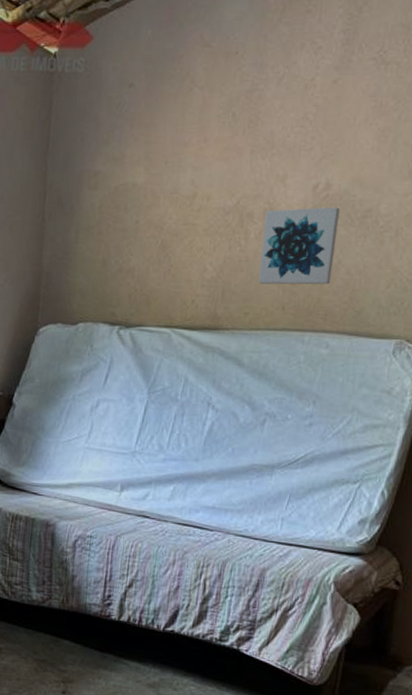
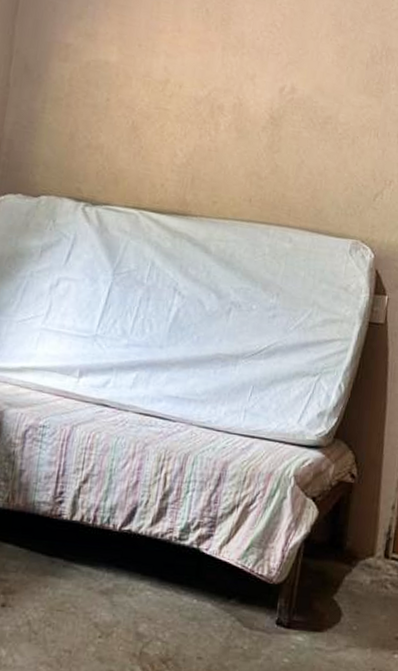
wall art: present [258,207,340,285] -> none [226,105,303,182]

